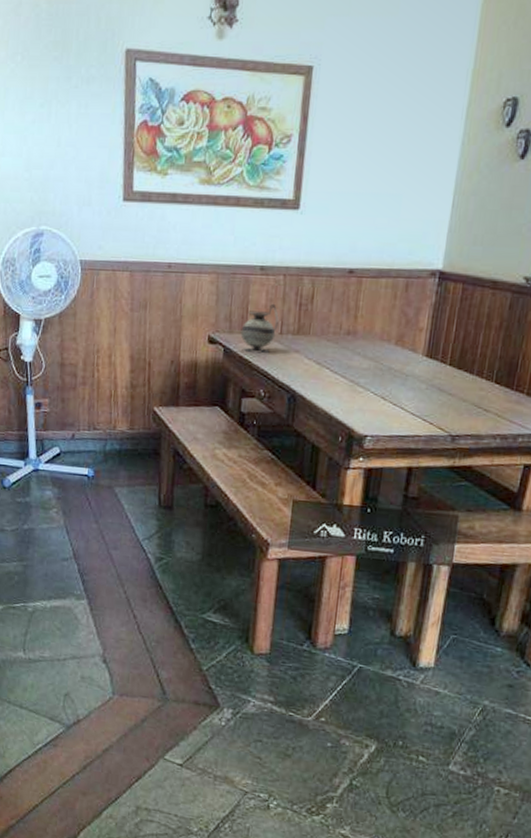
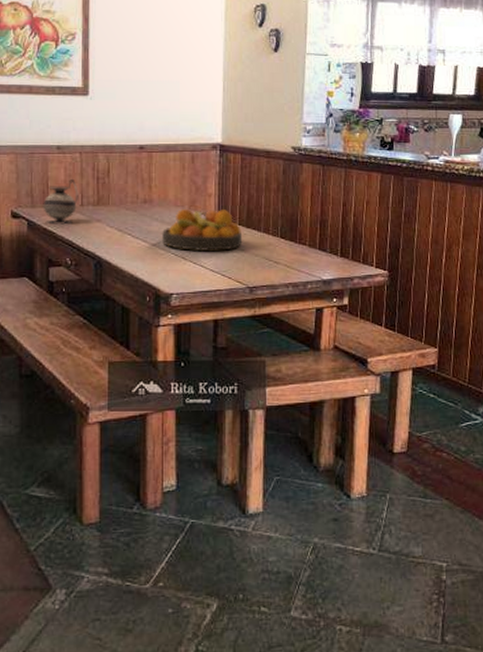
fruit bowl: none [362,342,452,394] -> present [162,208,243,252]

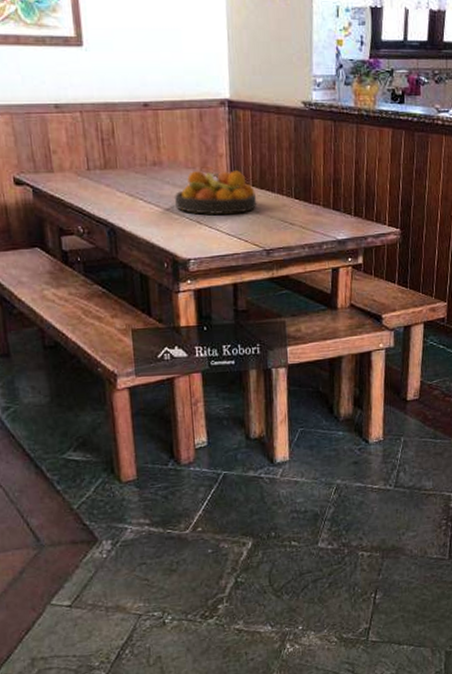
pitcher: present [43,178,79,225] -> none [46,140,84,191]

